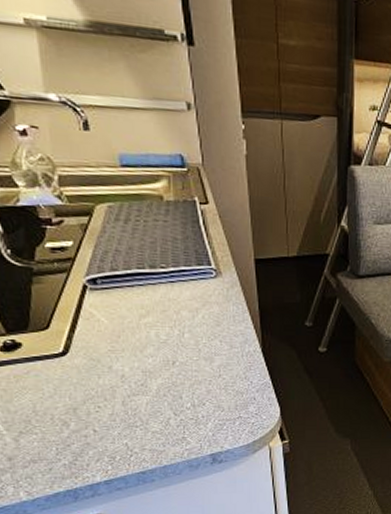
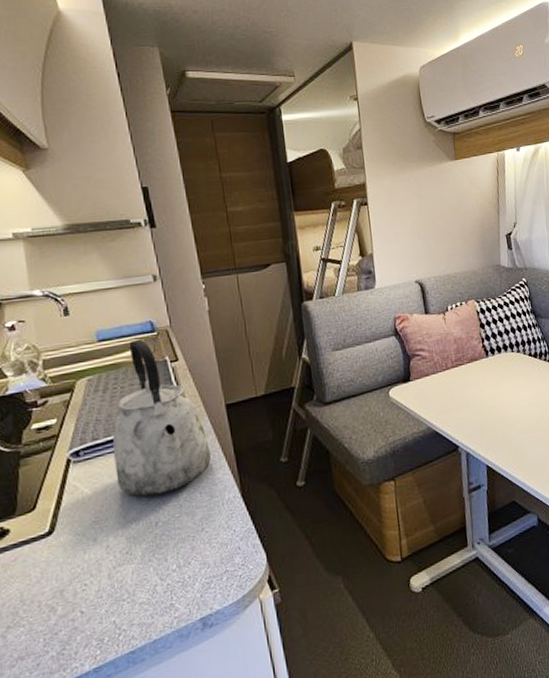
kettle: none [132,172,235,336] -> present [112,339,212,497]

